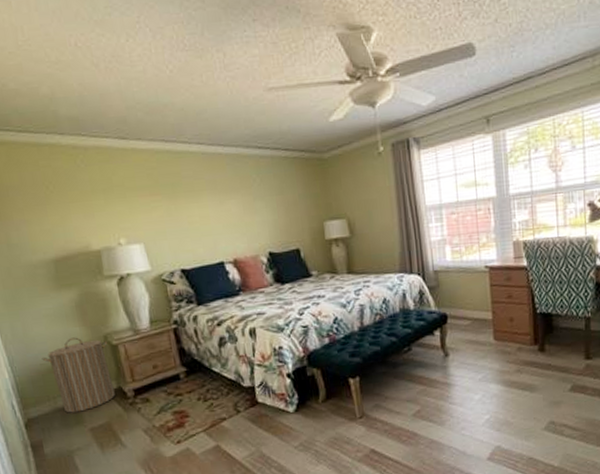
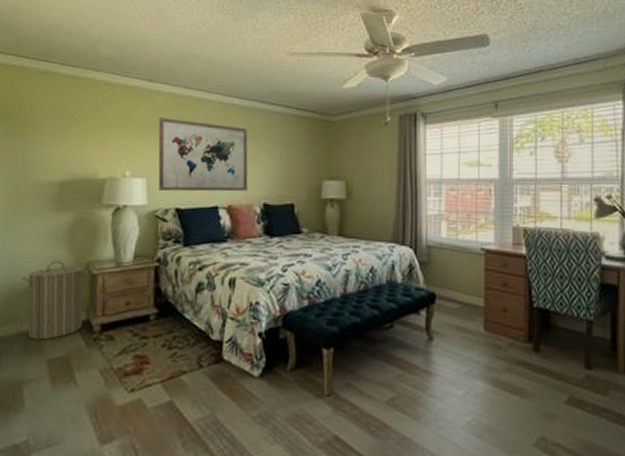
wall art: none [141,176,250,254] -> present [158,118,248,192]

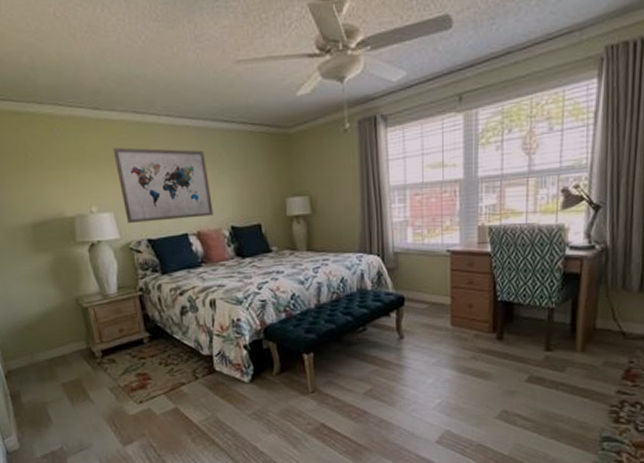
laundry hamper: present [21,260,89,340] -> none [20,298,85,368]

